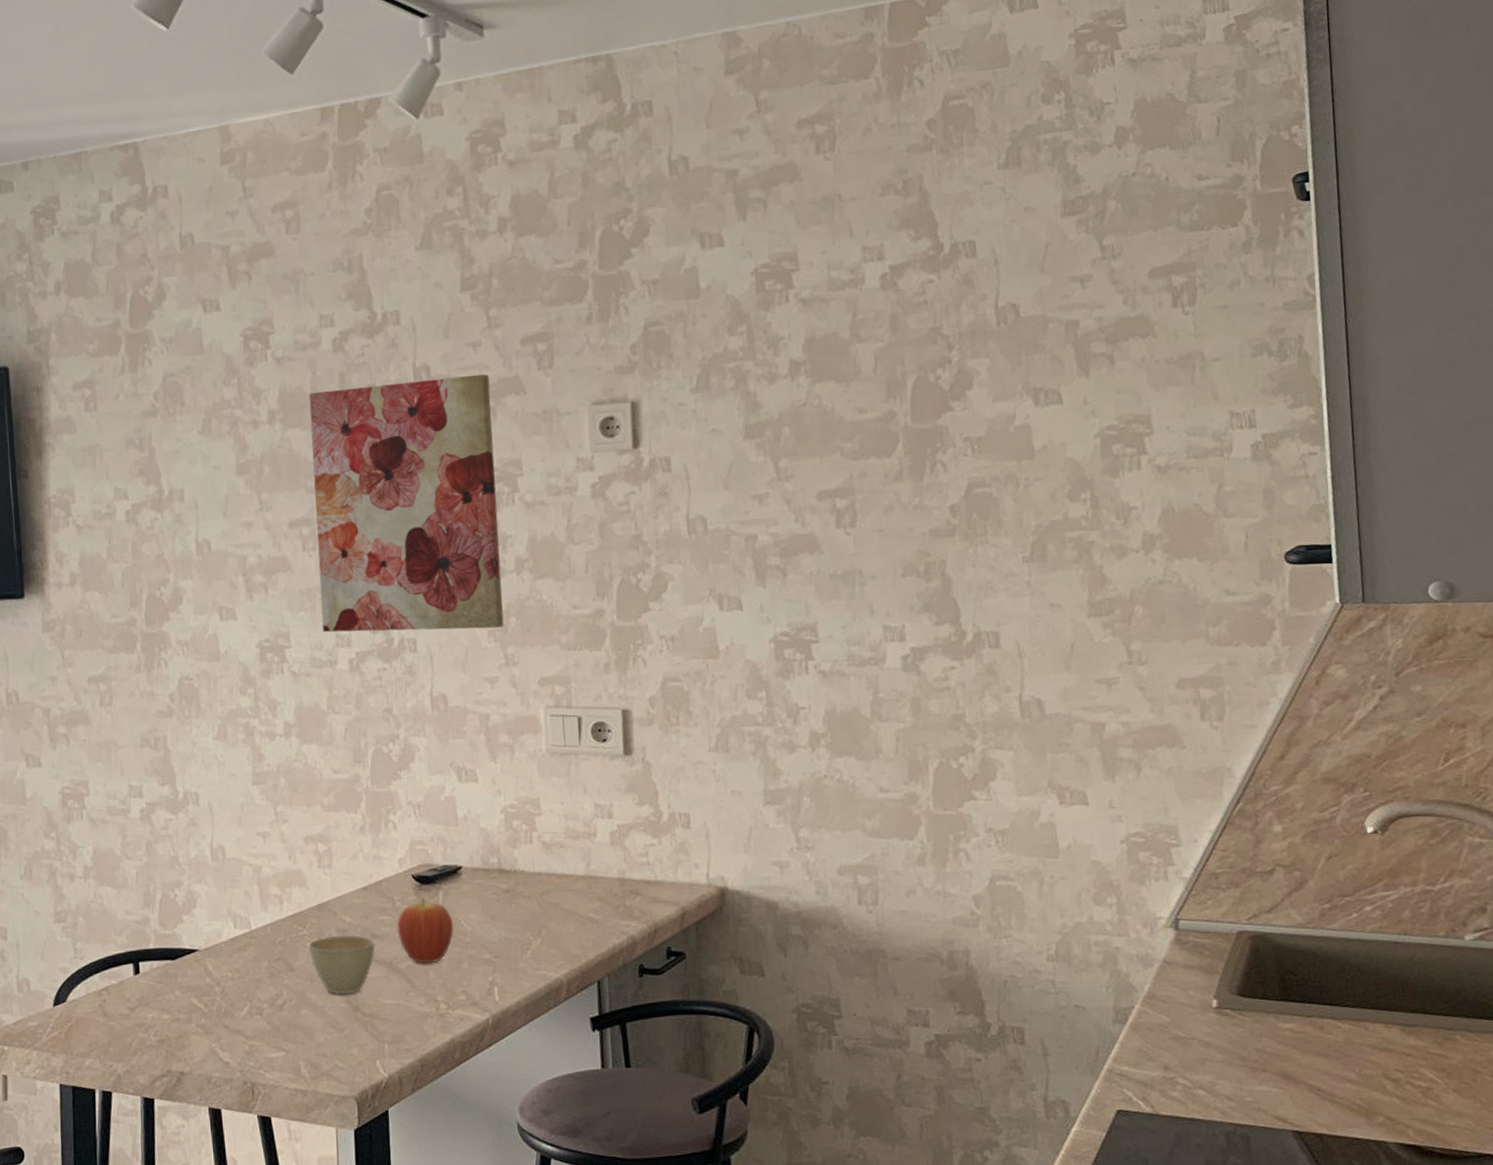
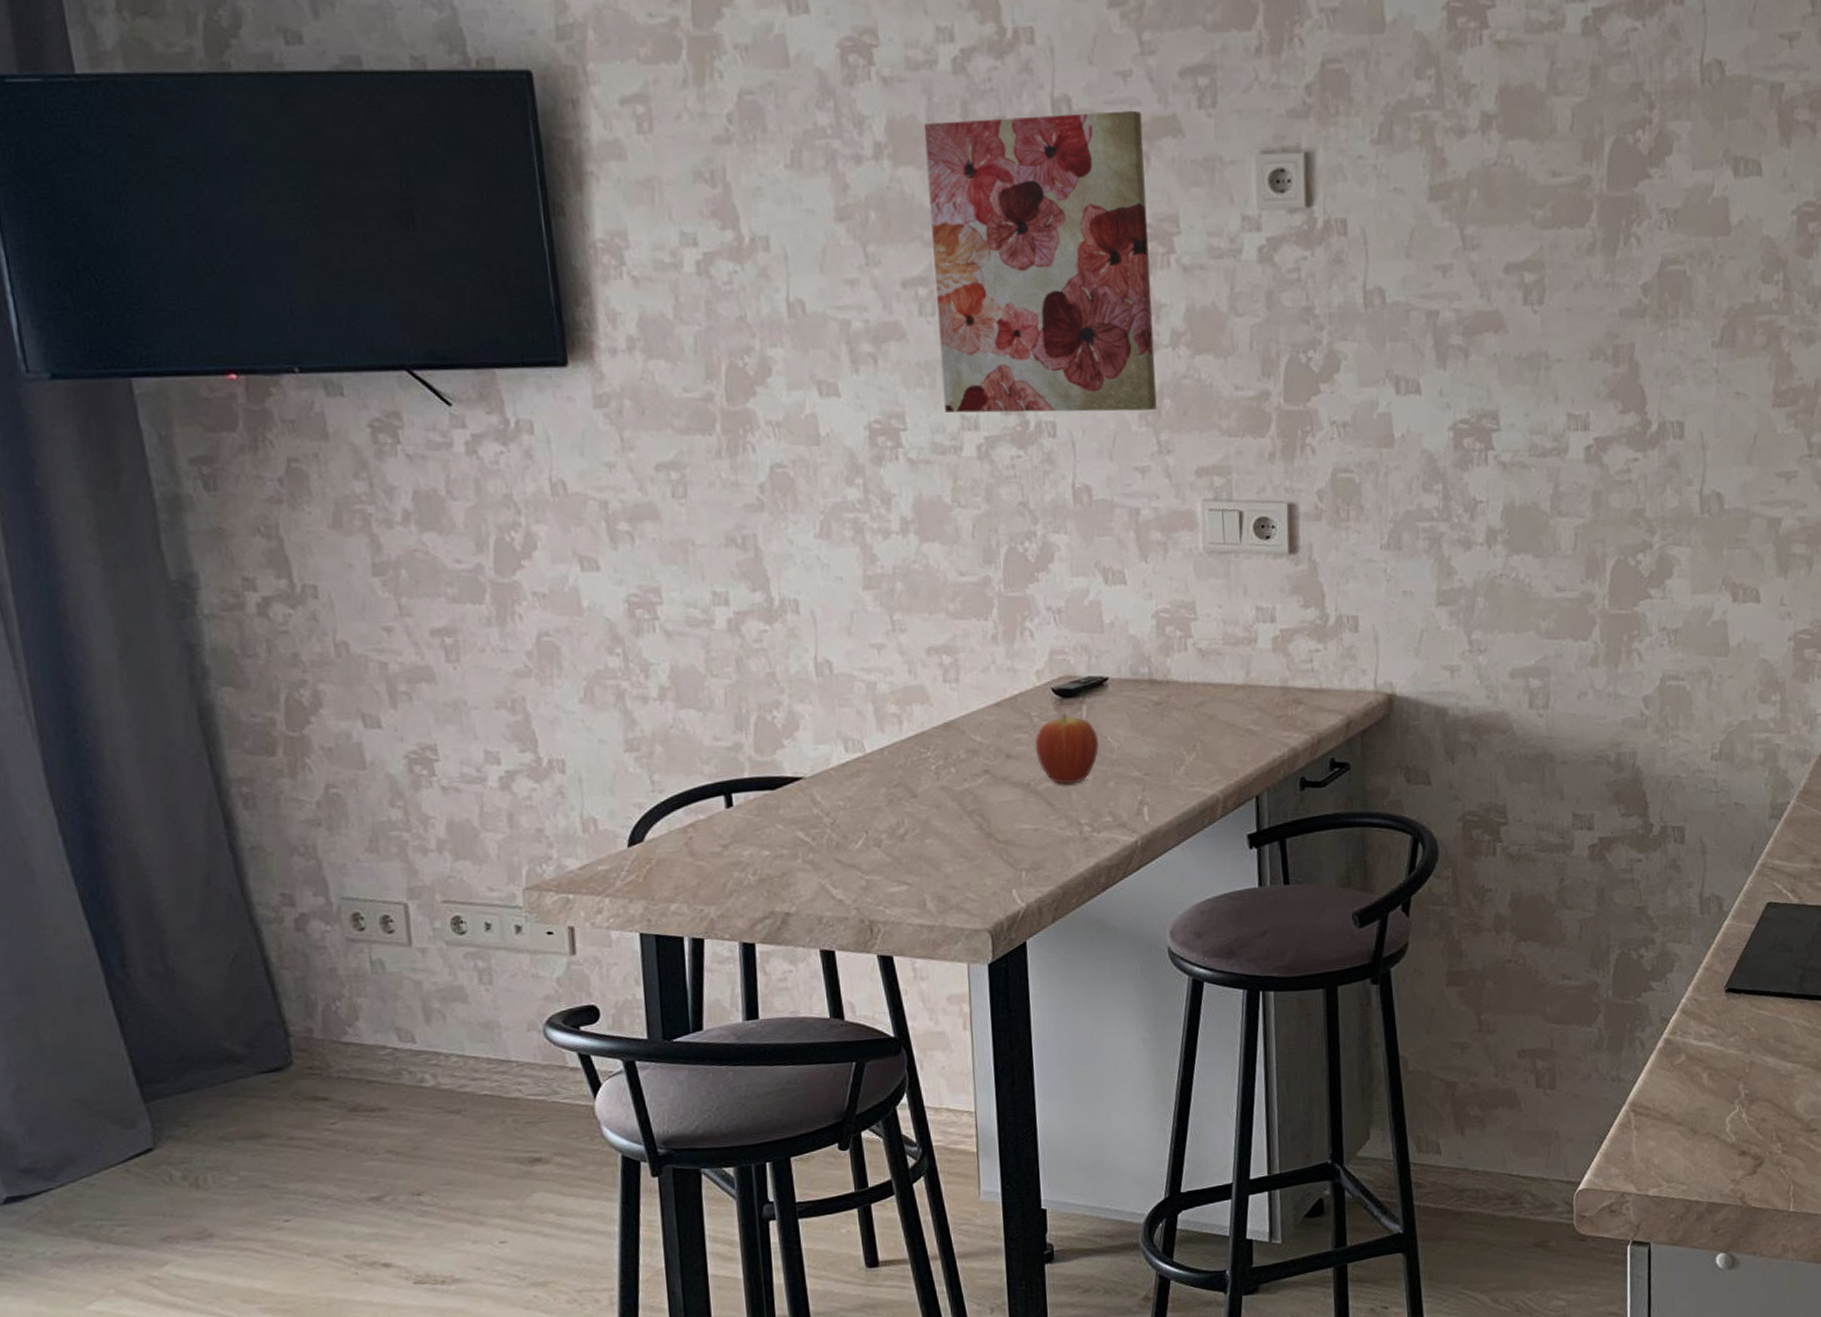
cup: present [308,935,376,995] -> none [933,755,1011,821]

